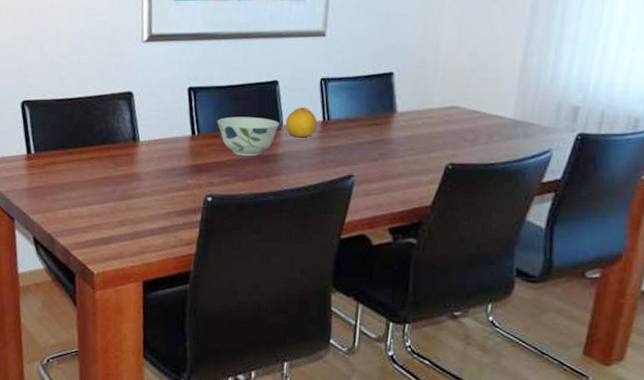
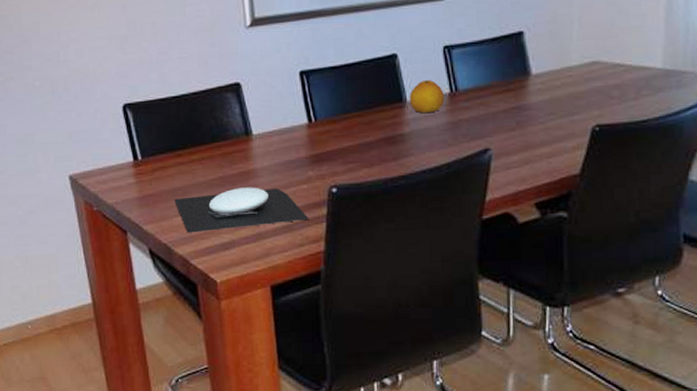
plate: none [61,188,184,226] -> present [174,187,309,233]
bowl: present [217,116,279,157] -> none [334,96,403,140]

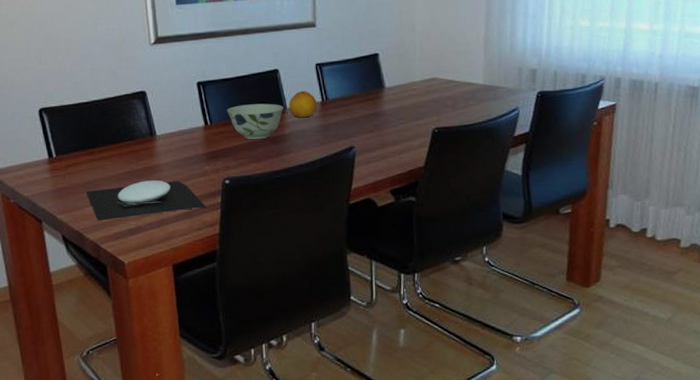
bowl: none [334,96,403,140] -> present [227,103,283,140]

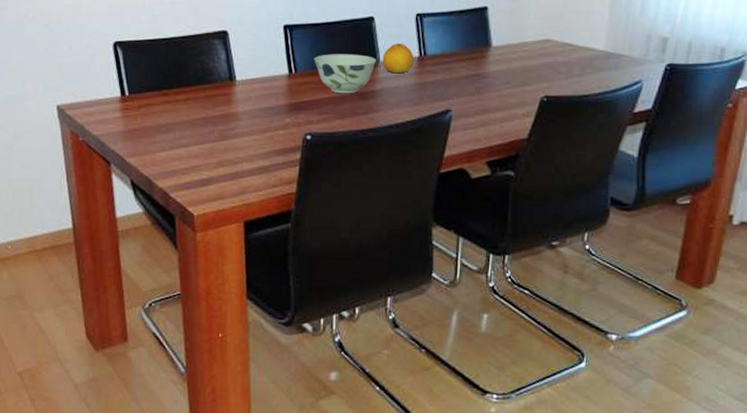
plate: present [86,180,206,221] -> none [158,129,284,168]

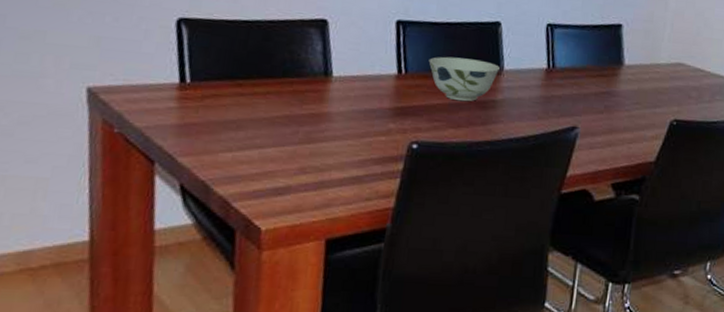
fruit: present [382,43,414,74] -> none [506,52,541,84]

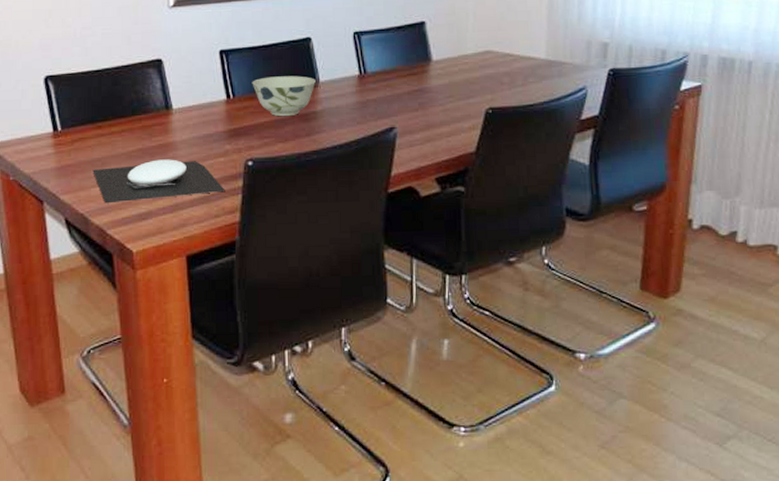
plate: none [223,129,382,174] -> present [92,159,225,204]

